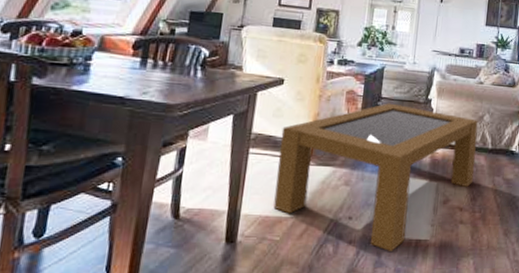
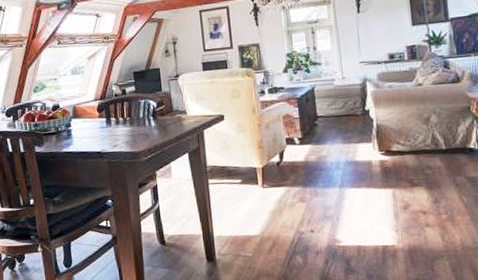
coffee table: present [273,103,479,251] -> none [232,120,432,259]

